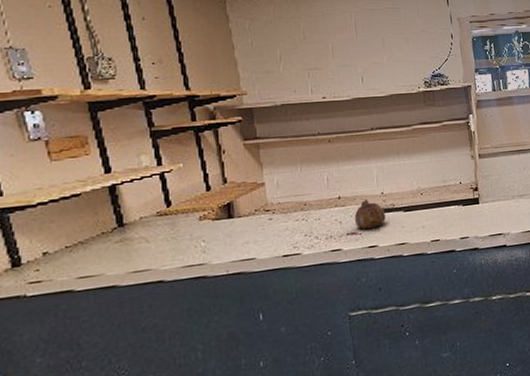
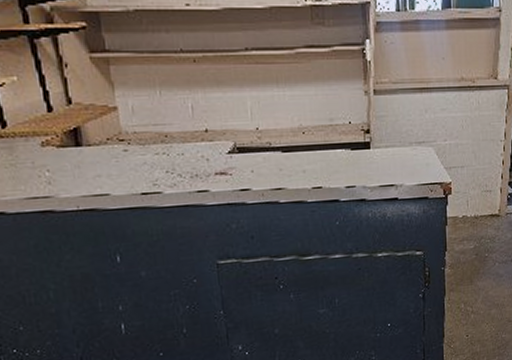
teapot: present [354,199,386,230] -> none [223,134,261,170]

